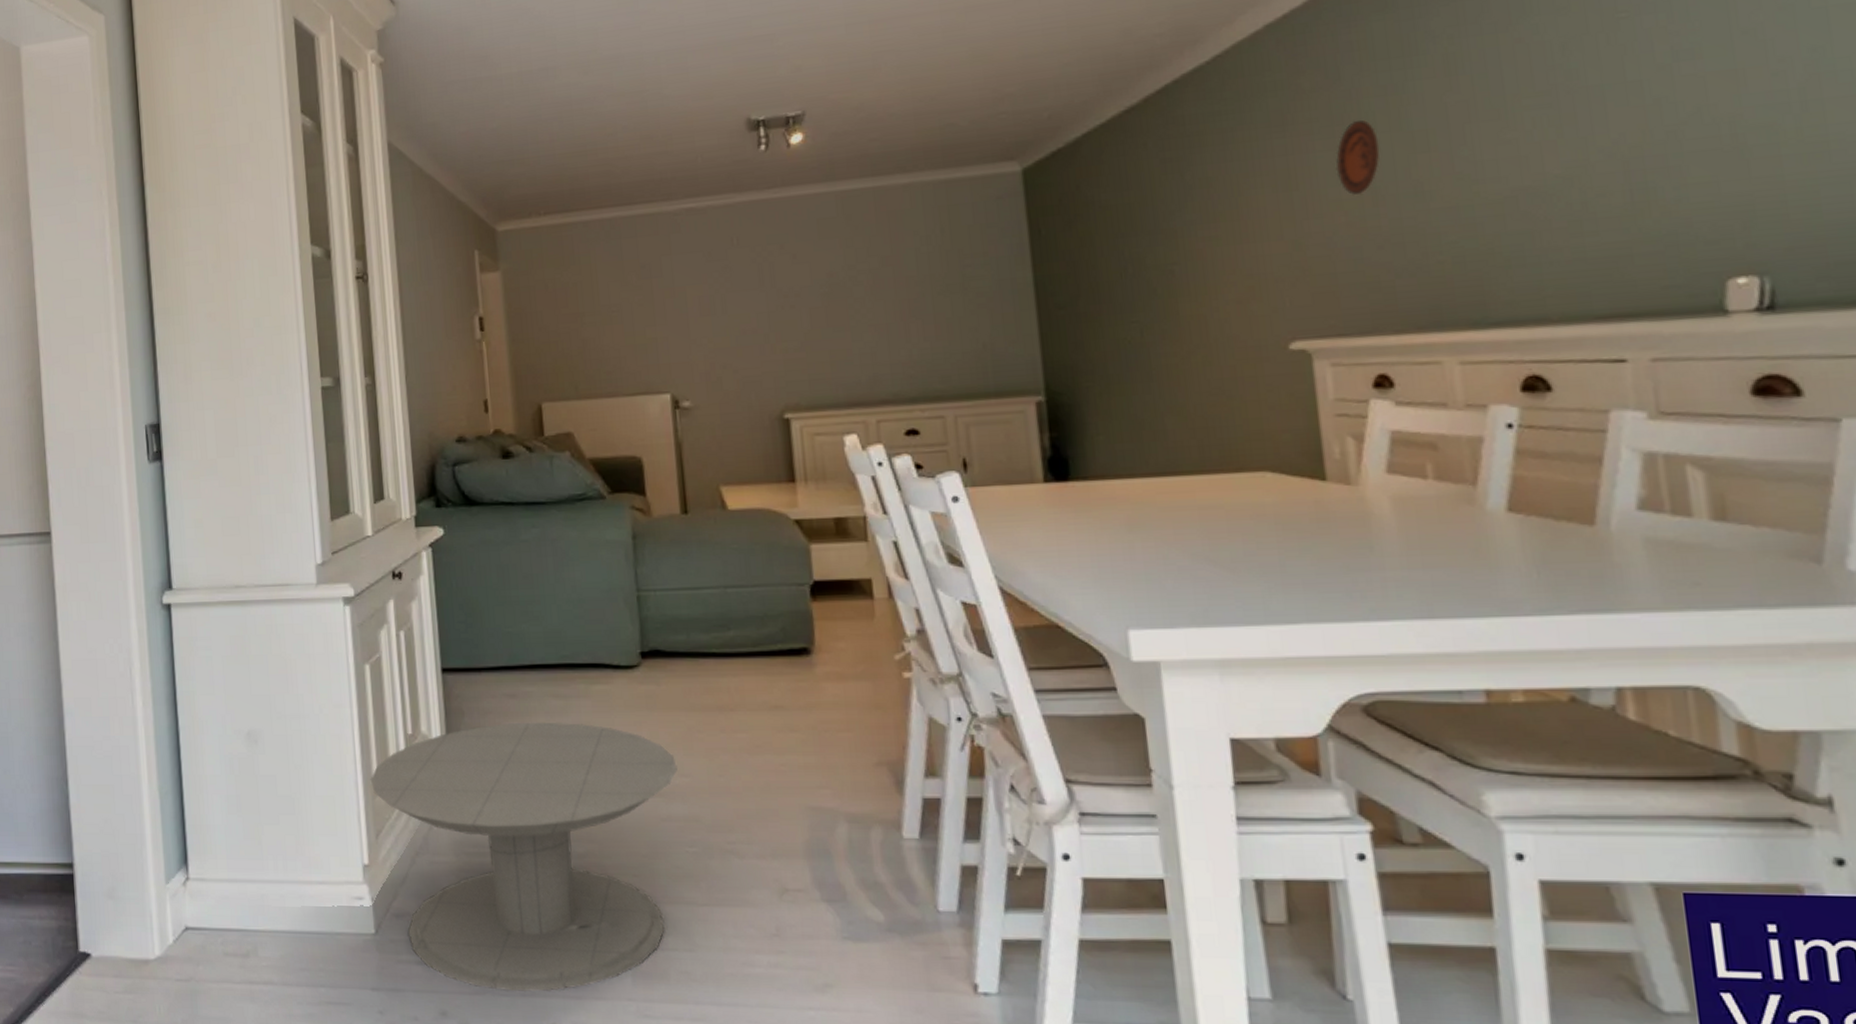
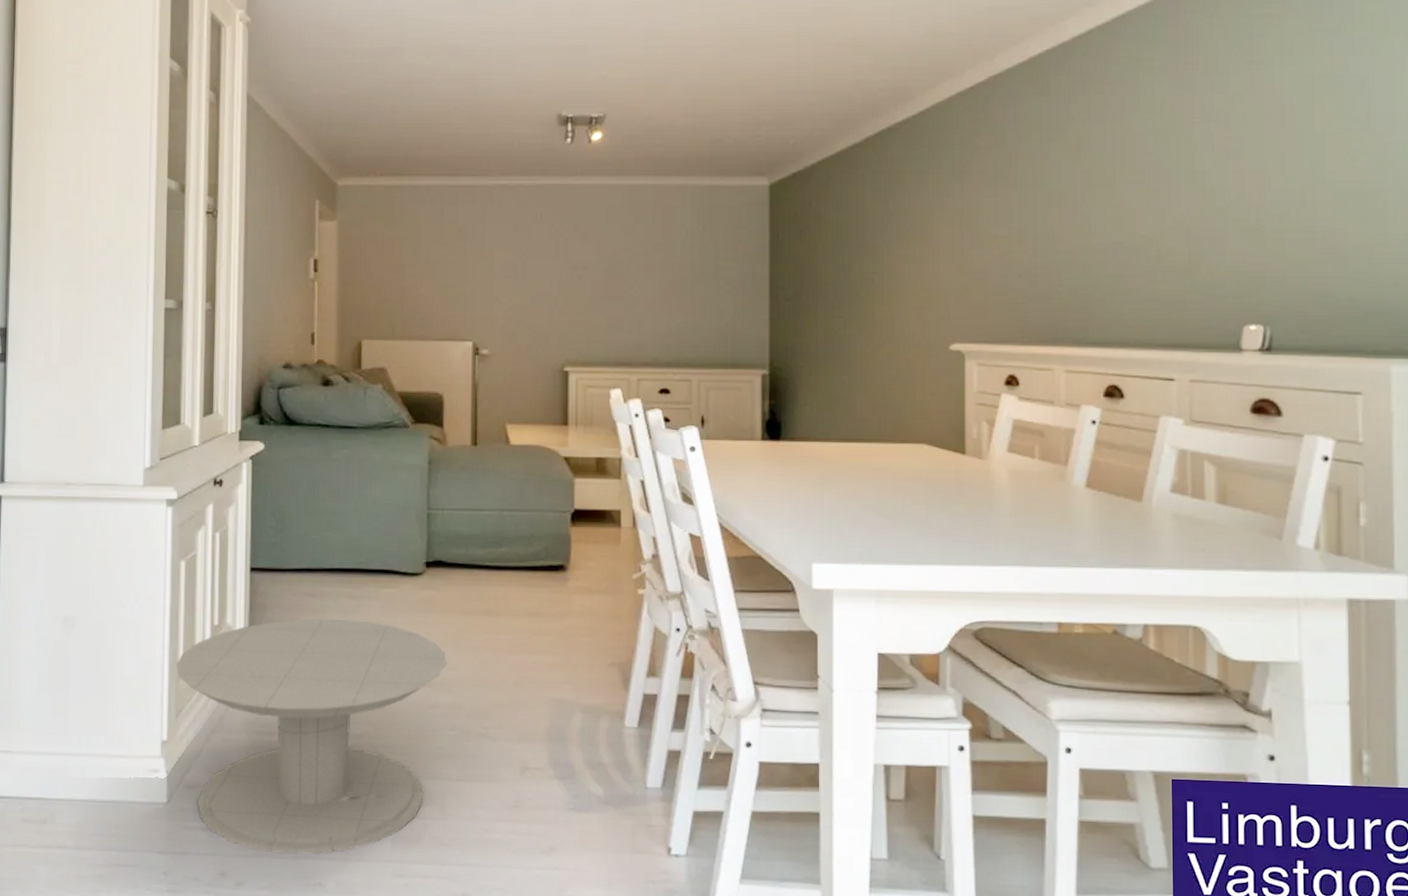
decorative plate: present [1335,120,1380,196] -> none [995,176,1027,235]

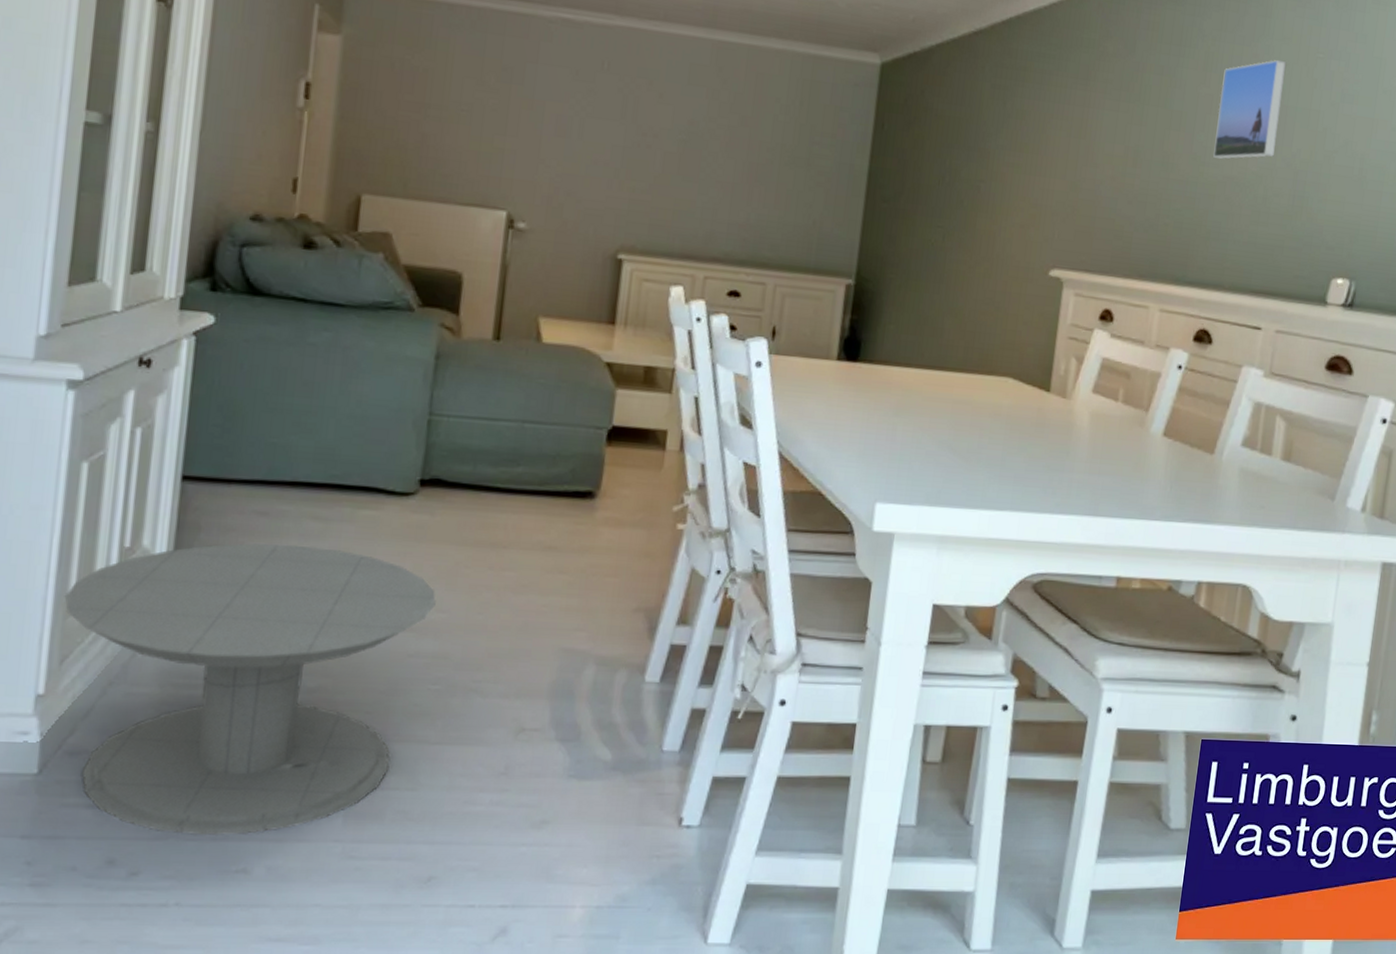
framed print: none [1097,130,1163,227] -> present [1213,59,1287,159]

